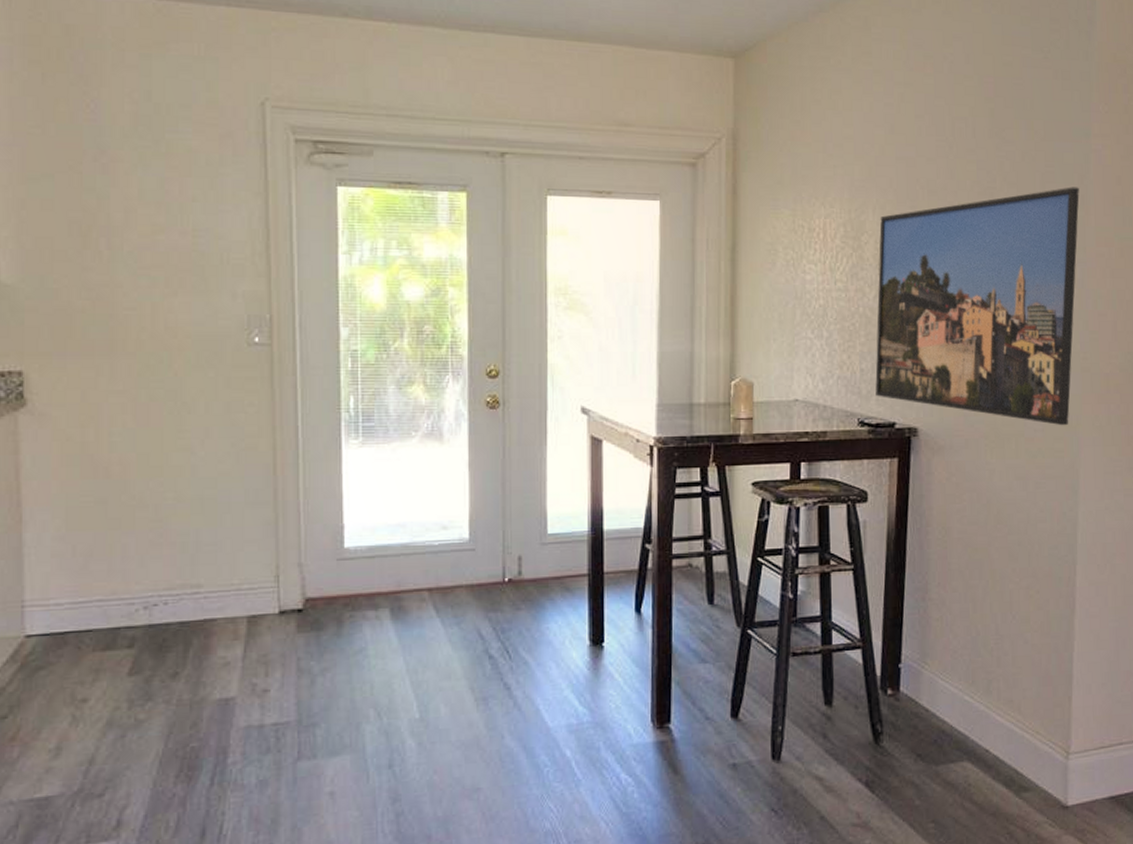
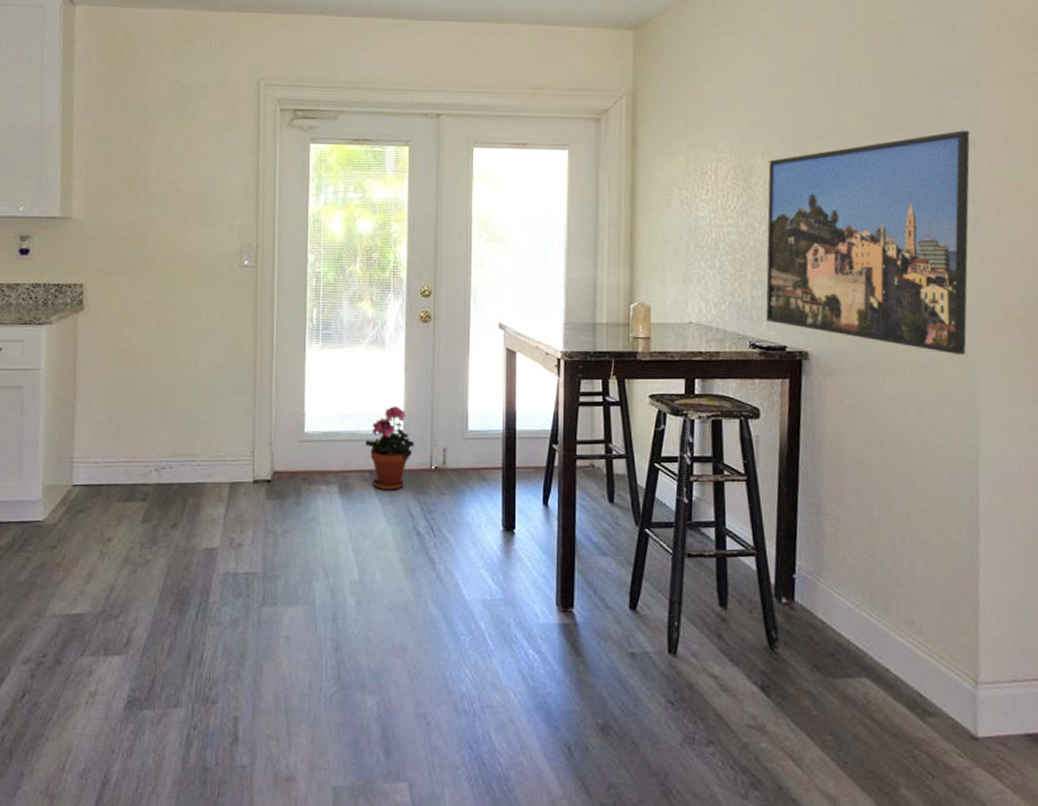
potted plant: none [422,509,483,610] -> present [365,405,414,490]

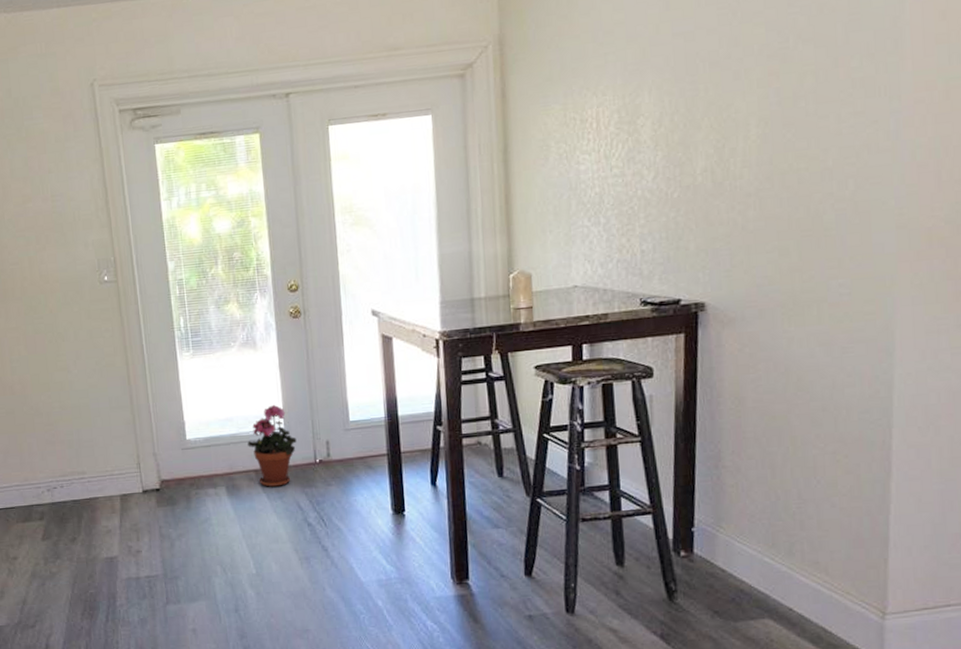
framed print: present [766,130,970,356] -> none [656,30,892,288]

